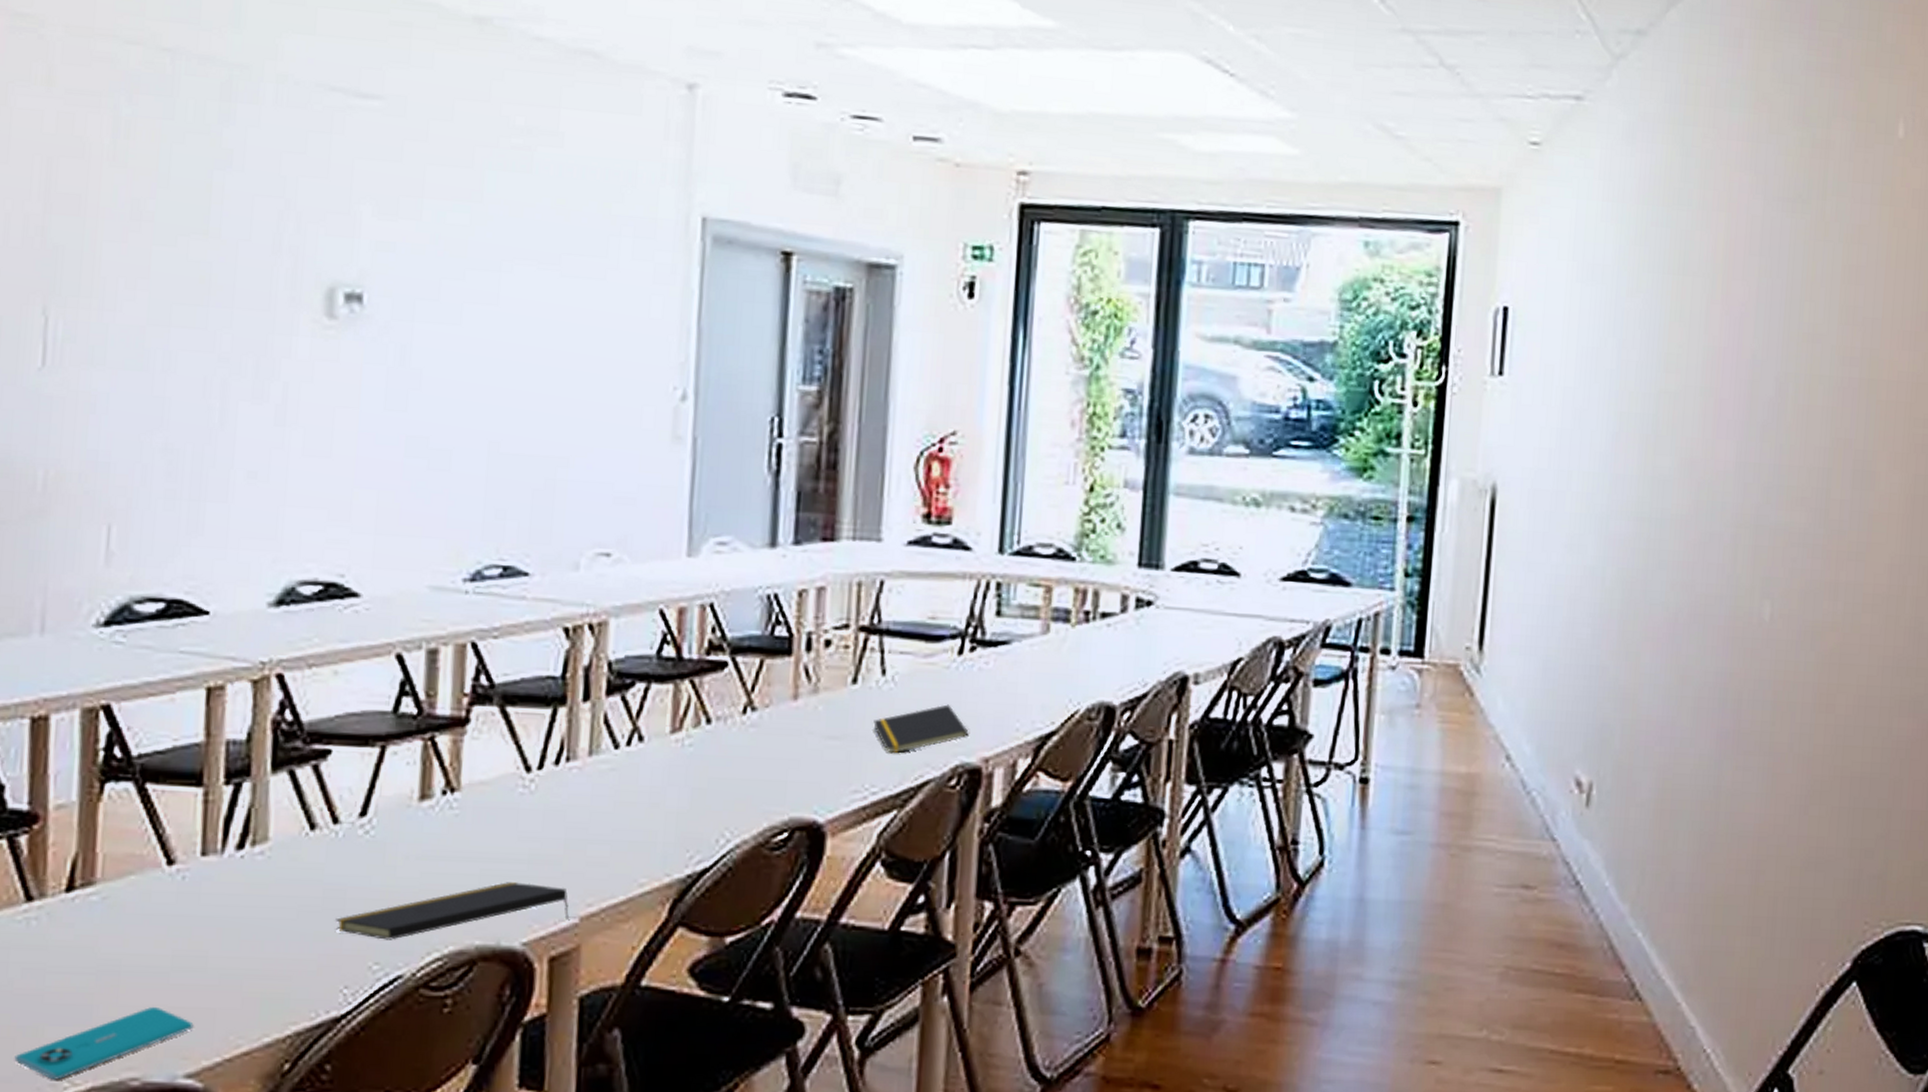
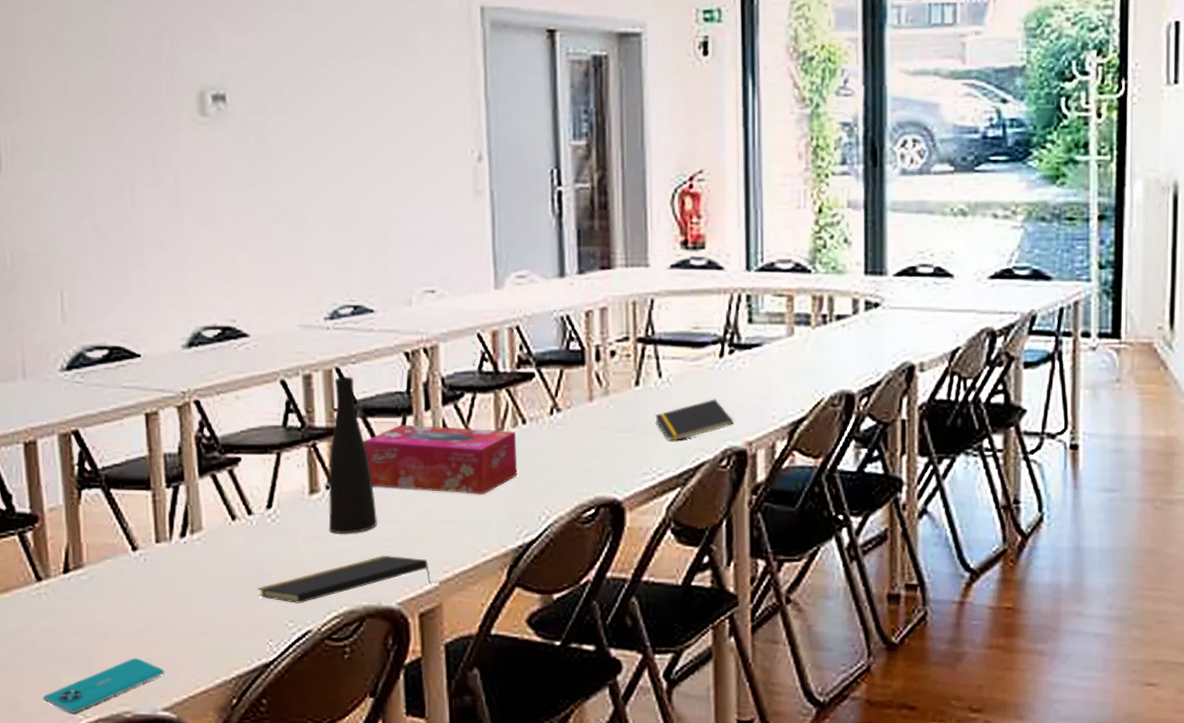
vase: none [440,653,507,854] -> present [328,376,378,535]
tissue box: none [498,717,697,809] -> present [364,424,518,494]

